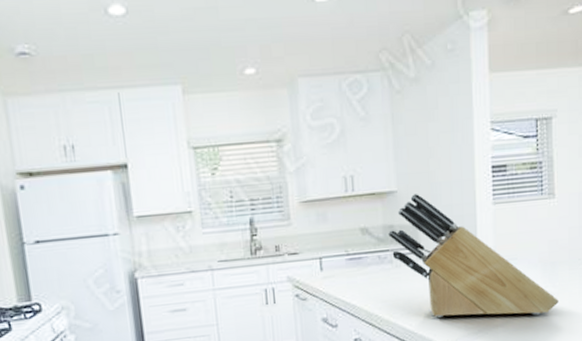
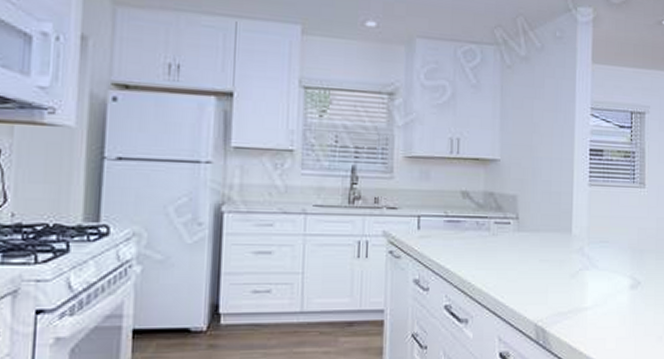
knife block: present [388,194,559,318] -> none [488,165,645,301]

